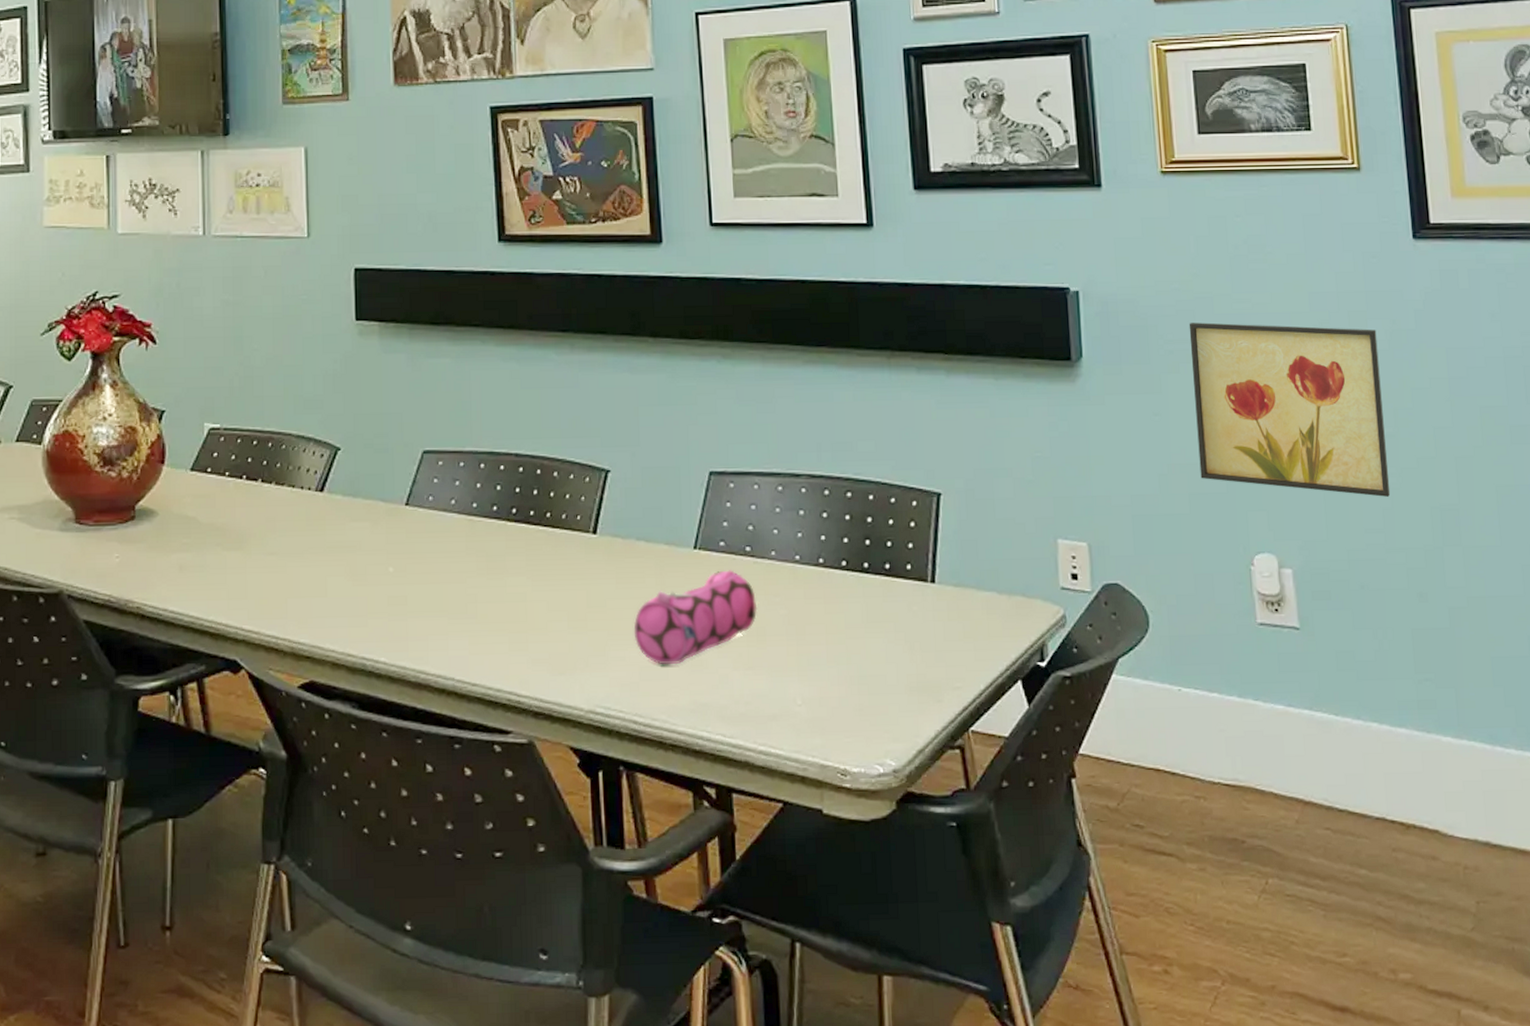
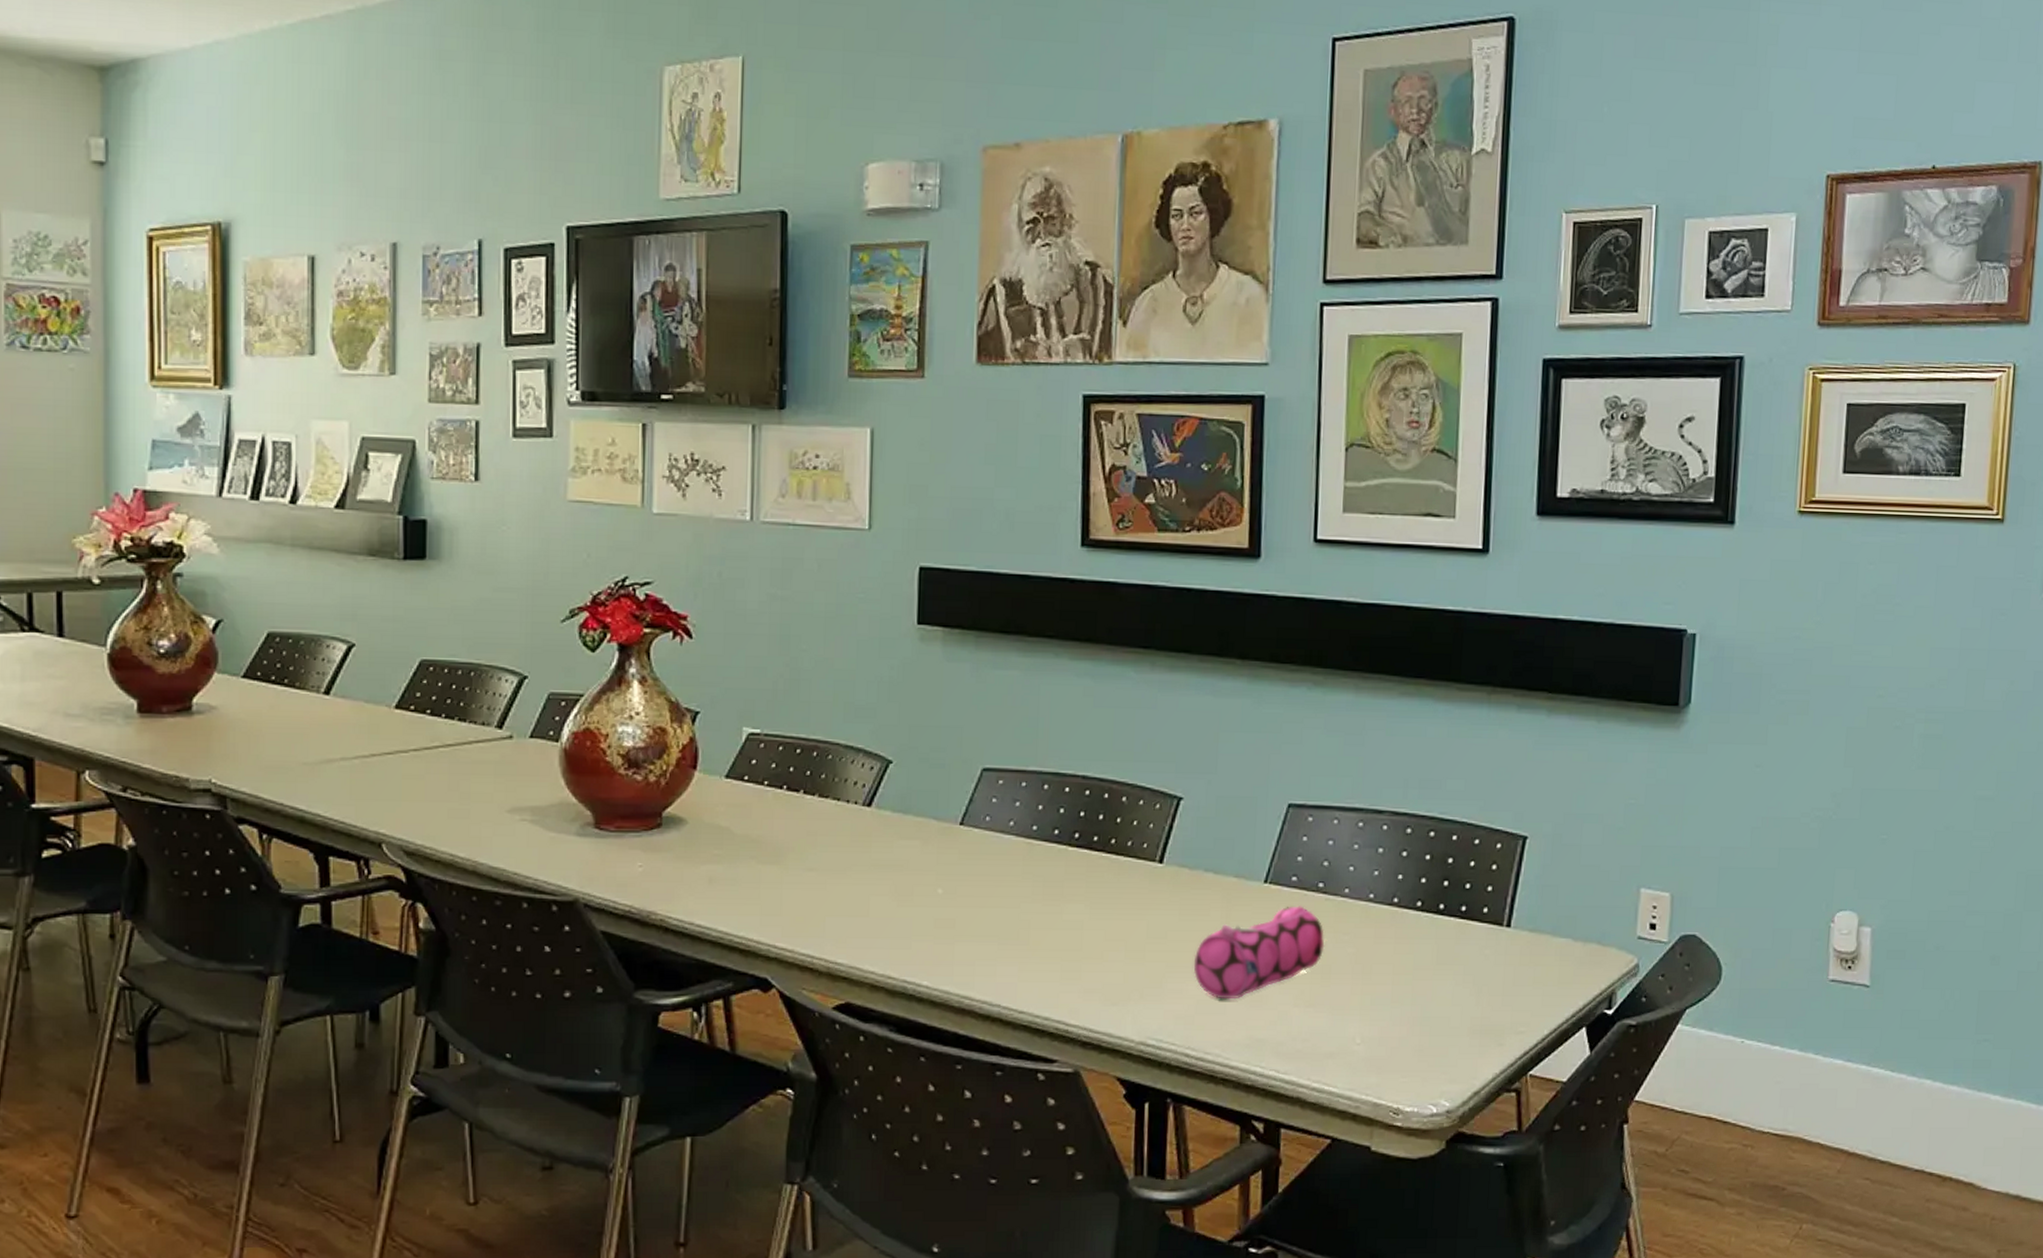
wall art: present [1189,322,1391,497] -> none [1793,673,1993,860]

